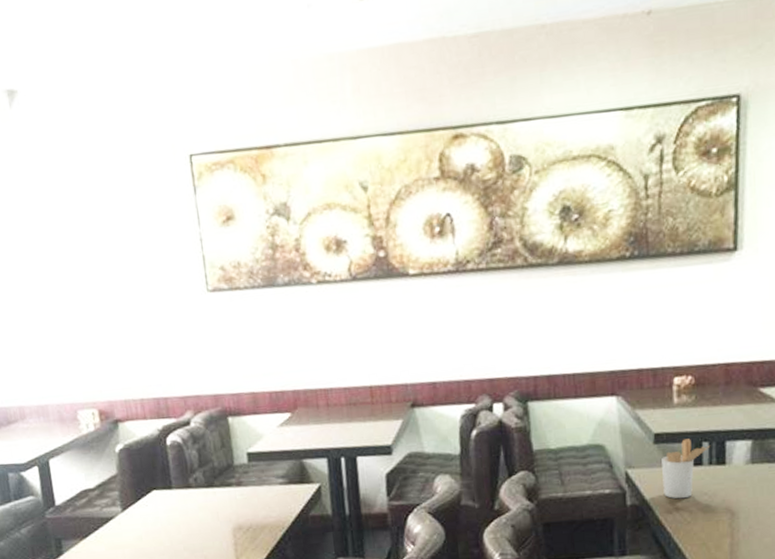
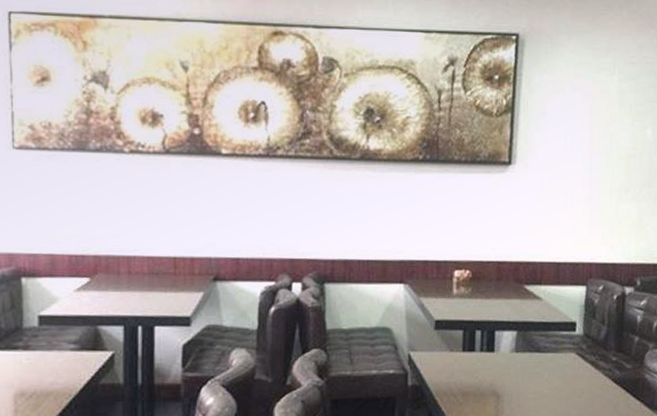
utensil holder: present [661,438,711,499] -> none [440,327,483,382]

